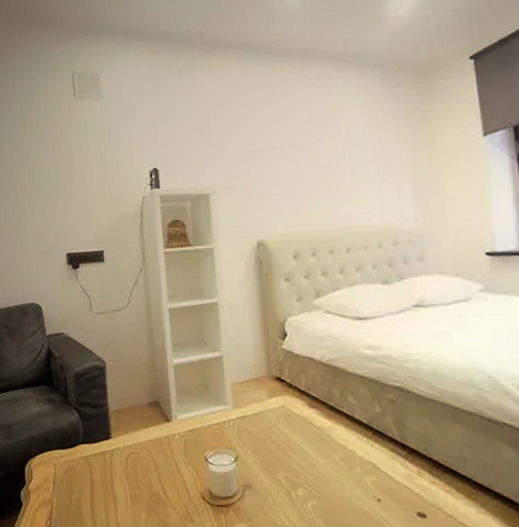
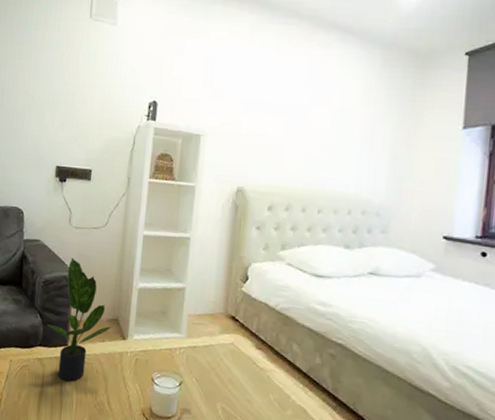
potted plant: none [85,345,153,476] -> present [46,258,112,382]

